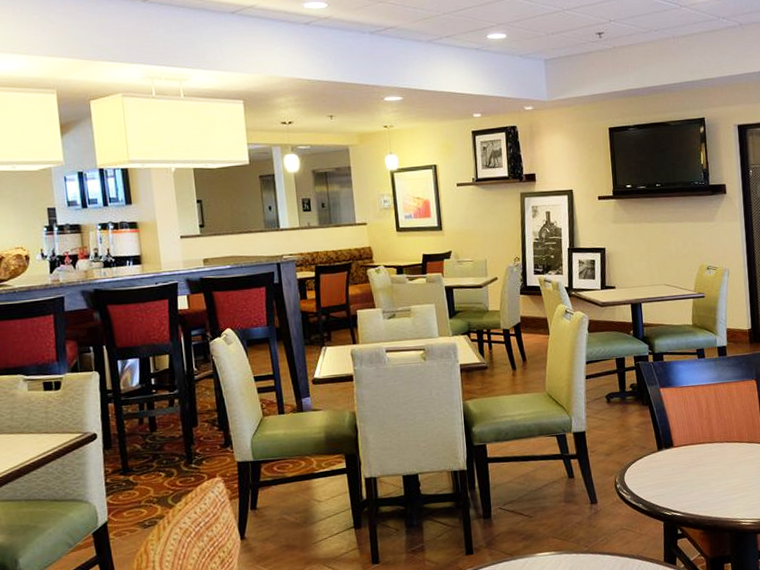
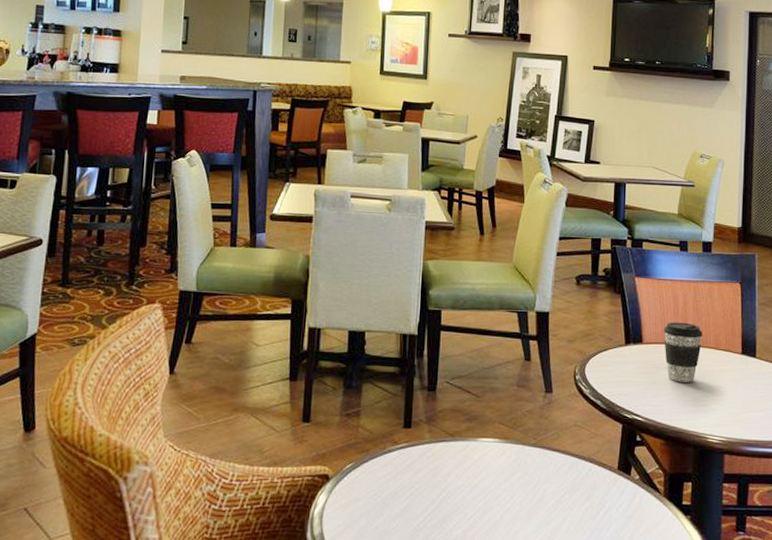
coffee cup: none [690,422,727,477] -> present [663,322,703,382]

